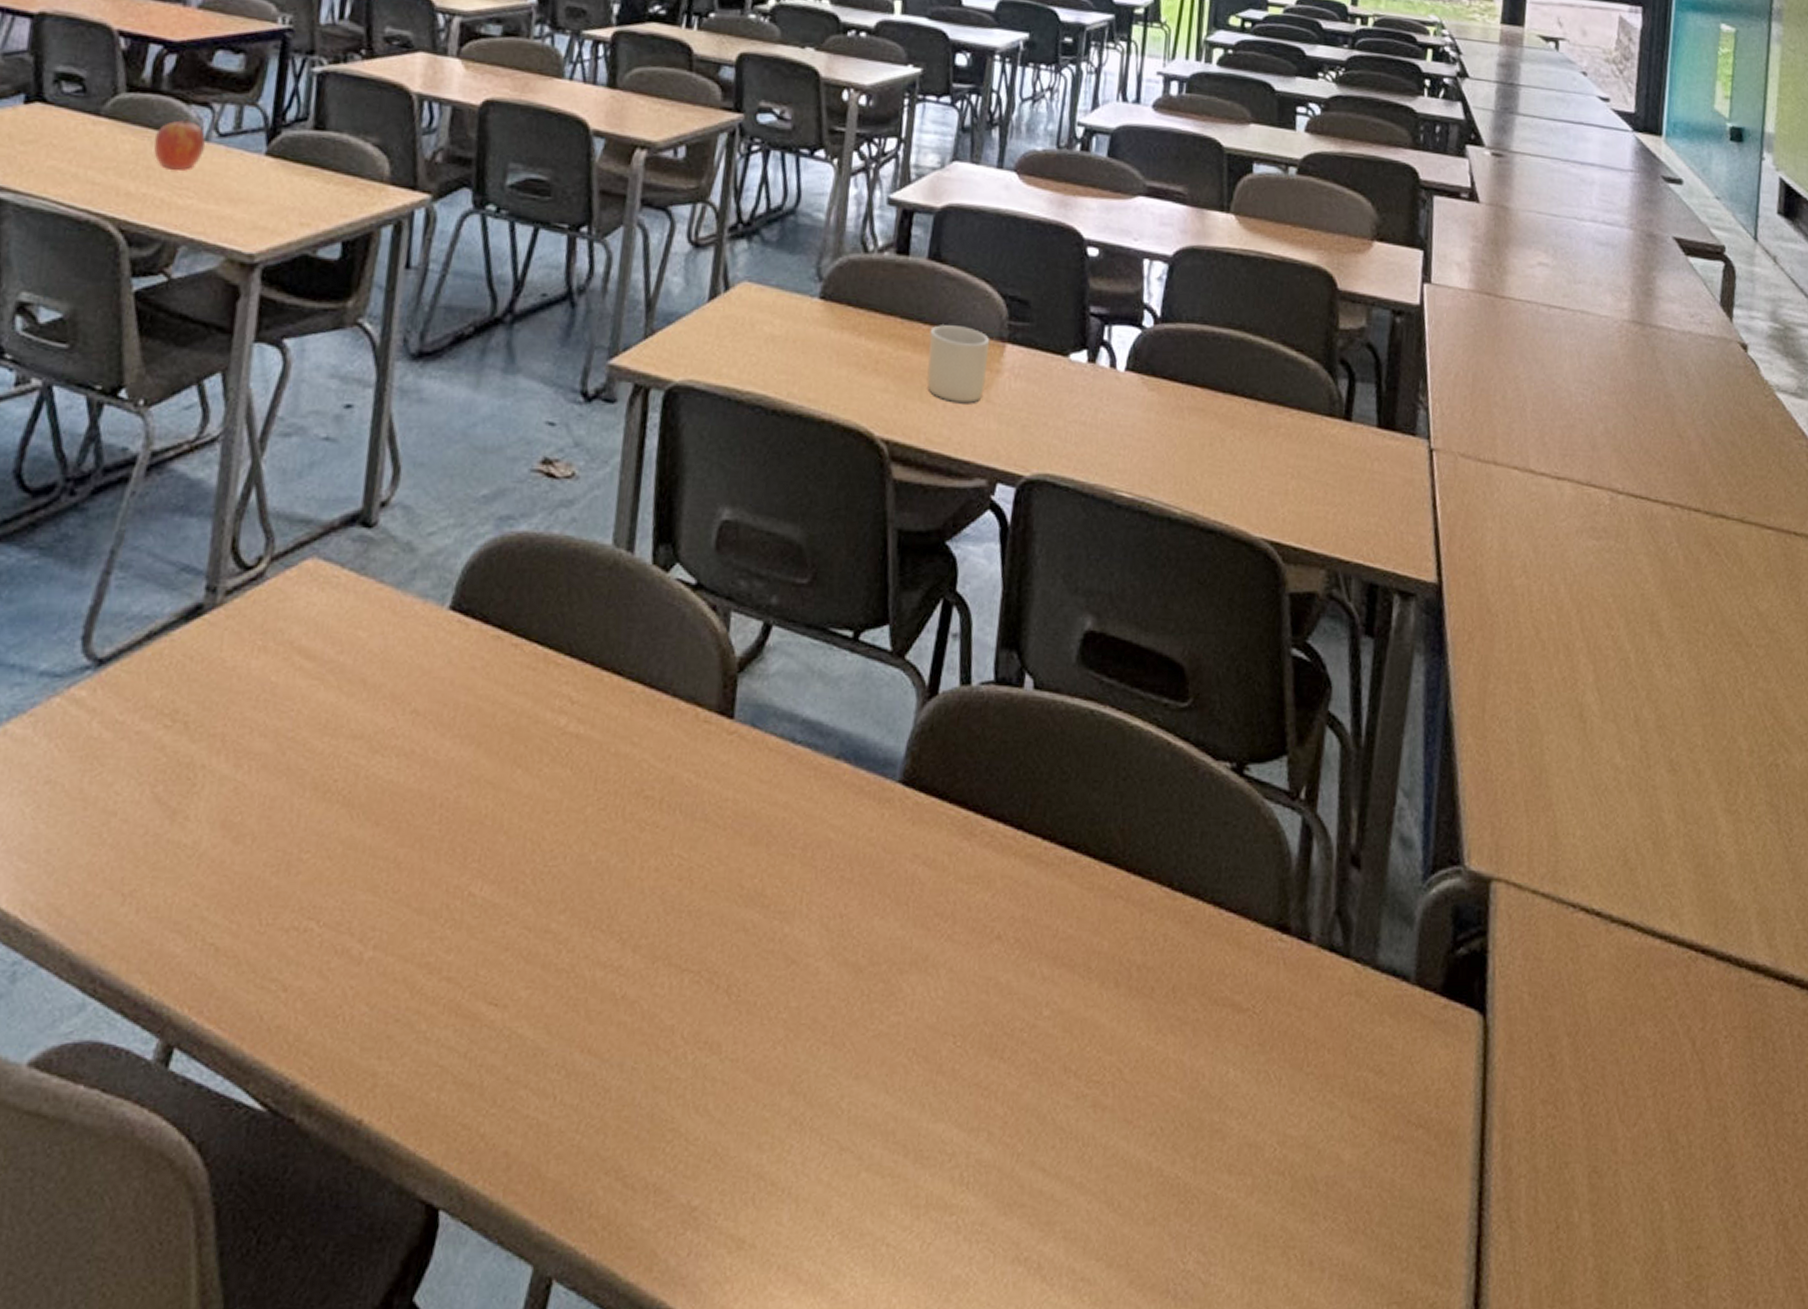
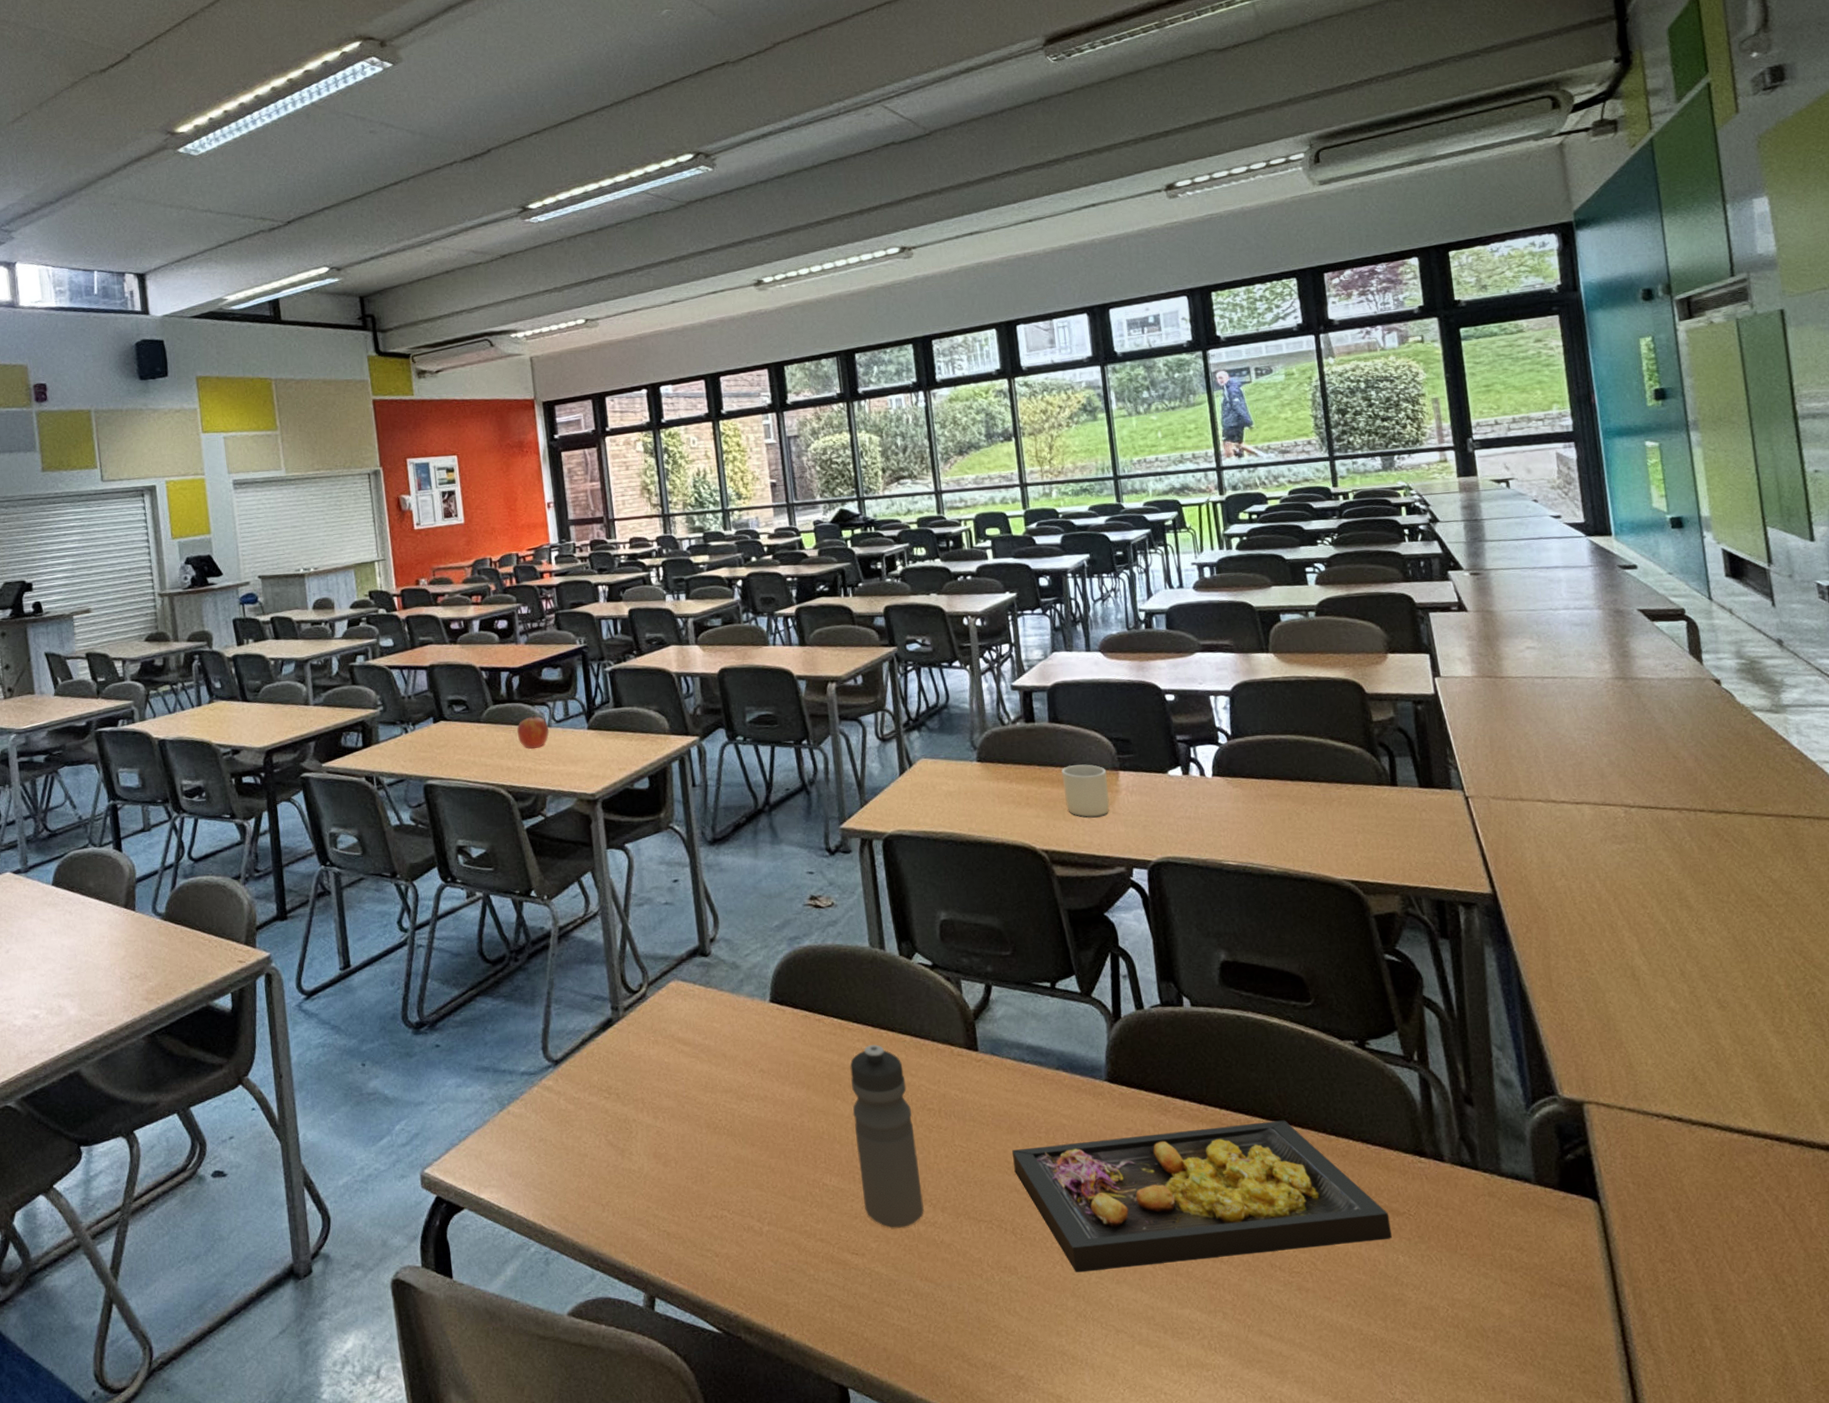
water bottle: none [522,692,623,970] -> present [850,1044,924,1228]
food tray: none [748,864,1228,1057] -> present [1012,1120,1392,1272]

